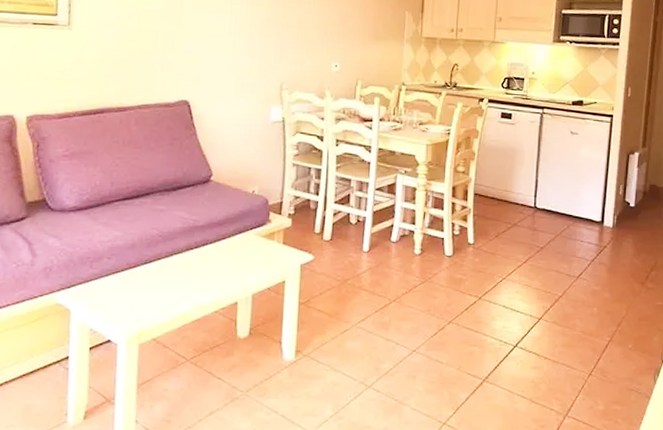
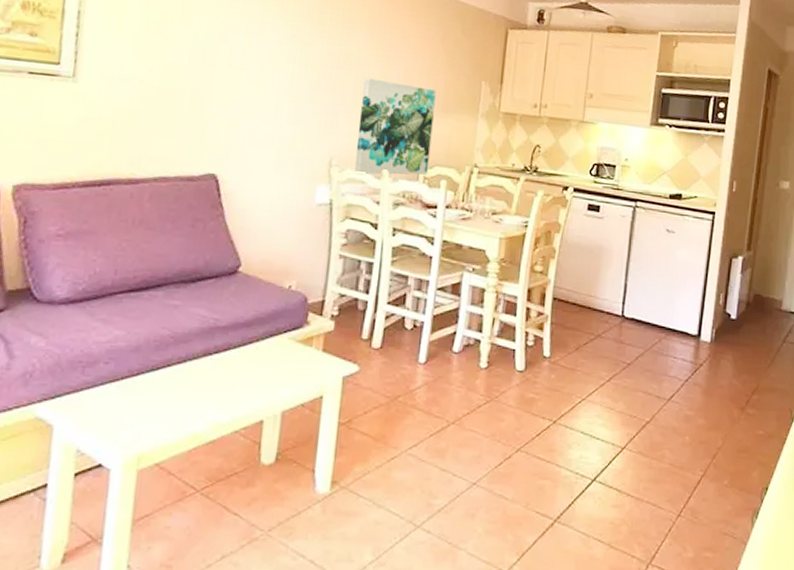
wall art: none [301,13,367,96] -> present [353,77,436,175]

